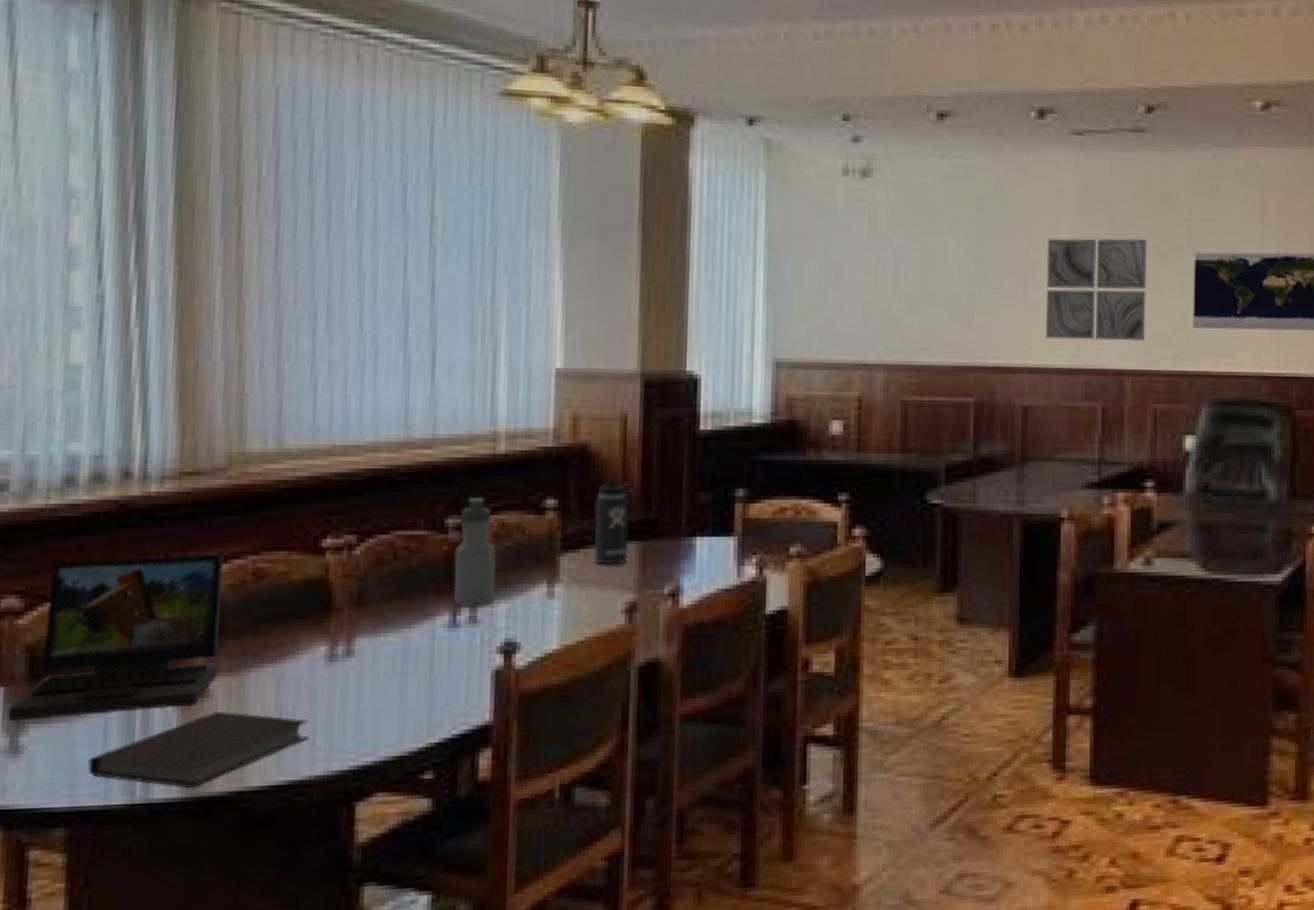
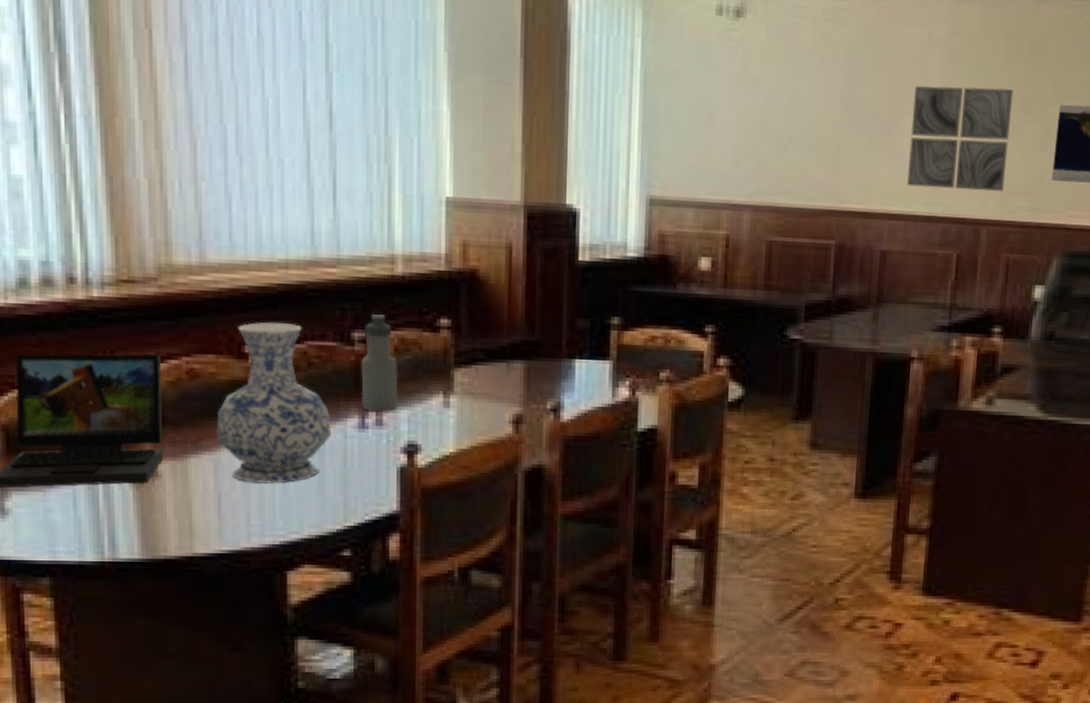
notebook: present [88,710,310,789] -> none [63,489,245,552]
vase: none [282,511,417,698] -> present [216,321,331,484]
thermos bottle: present [593,472,635,566] -> none [483,297,520,382]

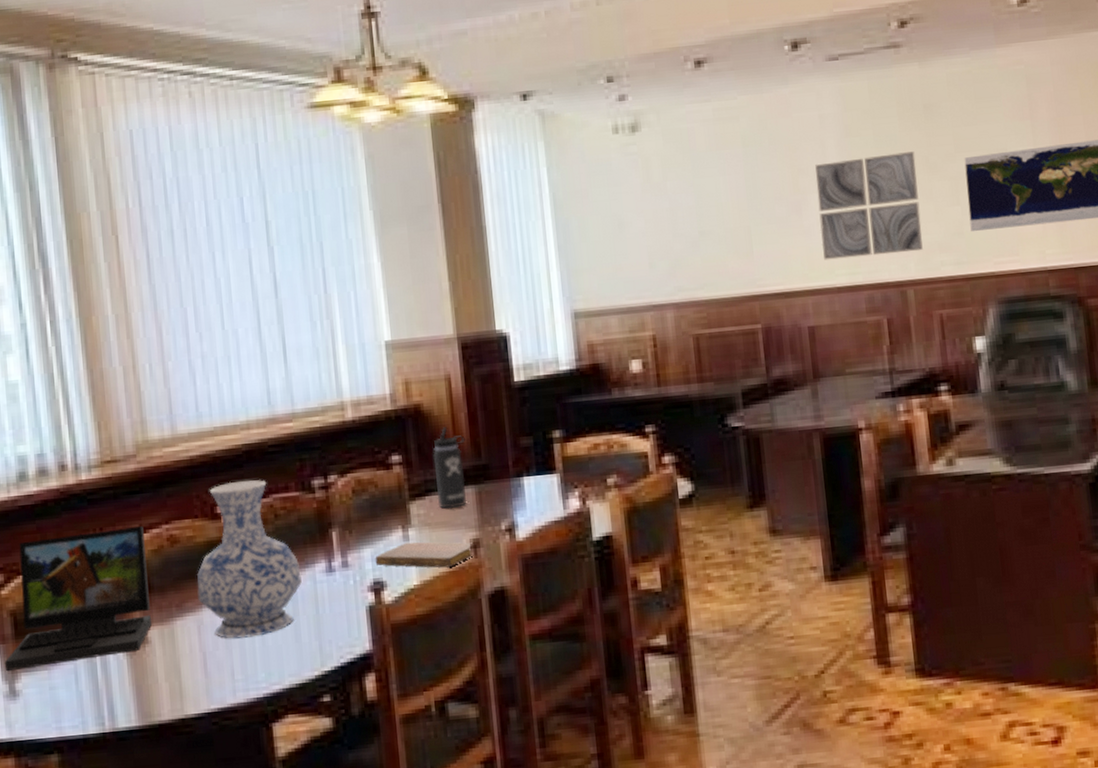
water bottle: present [361,314,399,412] -> none [323,459,361,554]
notebook: none [411,409,515,439] -> present [375,541,474,568]
thermos bottle: none [483,297,520,382] -> present [433,427,466,509]

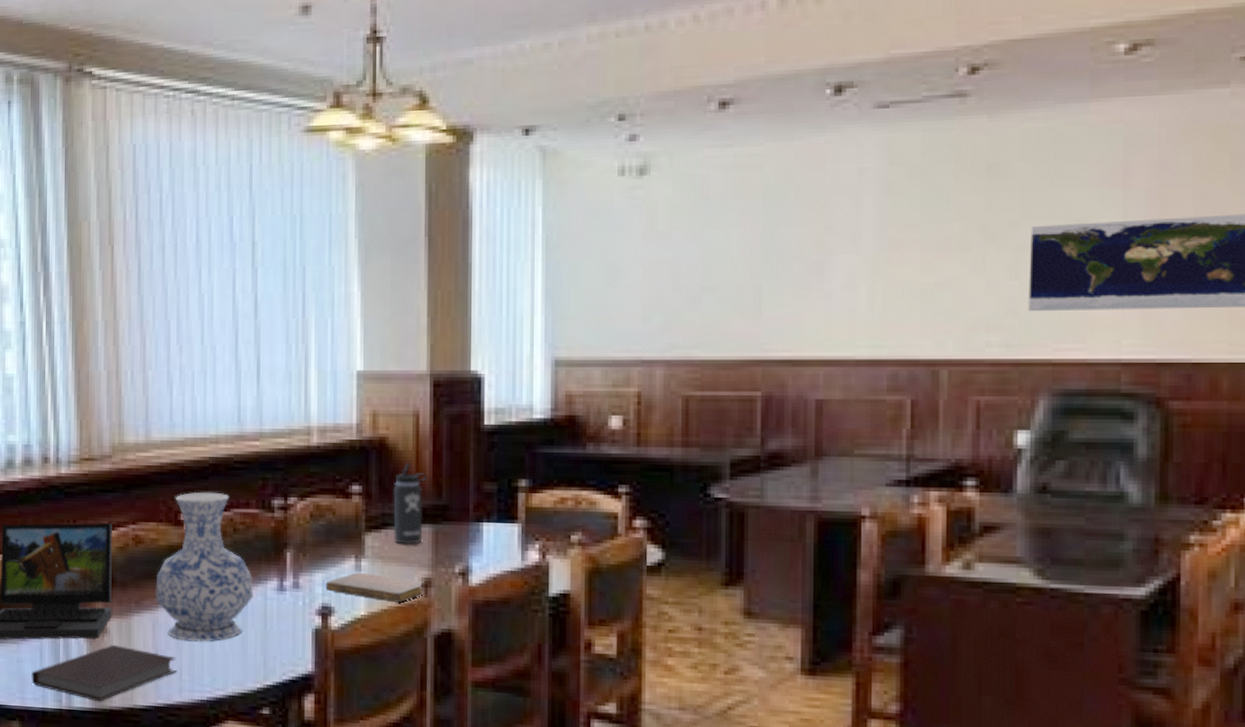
notebook: none [67,654,229,718] -> present [31,644,178,702]
wall art: present [815,151,923,260] -> none [843,216,970,329]

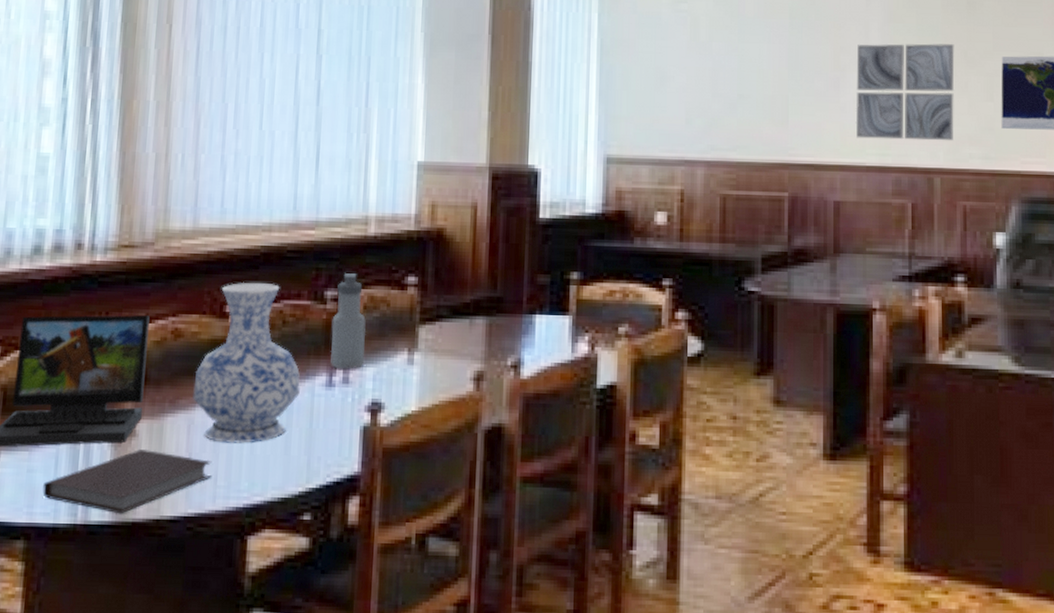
water bottle: none [280,483,314,575] -> present [330,273,366,369]
notebook: present [325,572,424,603] -> none [376,366,476,397]
thermos bottle: present [393,463,427,545] -> none [447,254,483,338]
wall art: none [843,216,970,329] -> present [855,43,955,141]

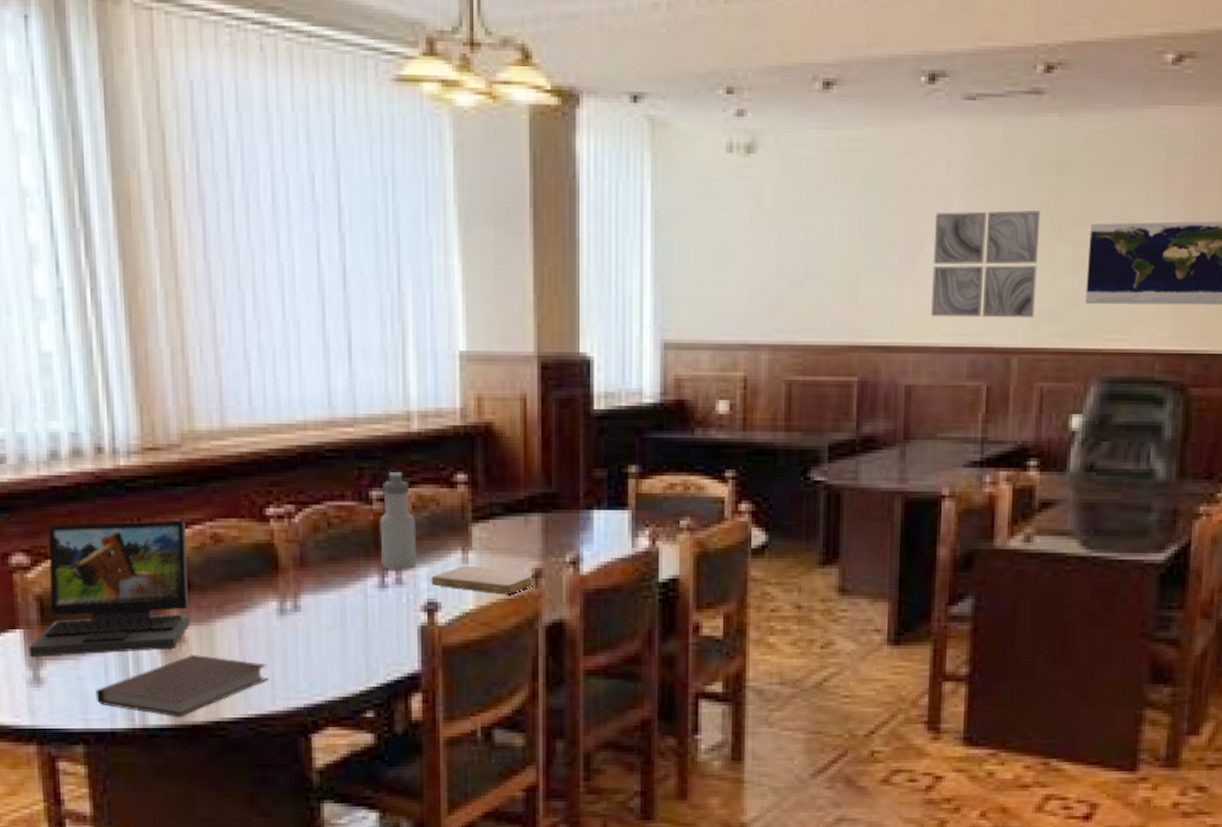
vase: present [193,282,300,444] -> none [240,483,352,646]
notebook: none [376,366,476,397] -> present [431,565,534,595]

